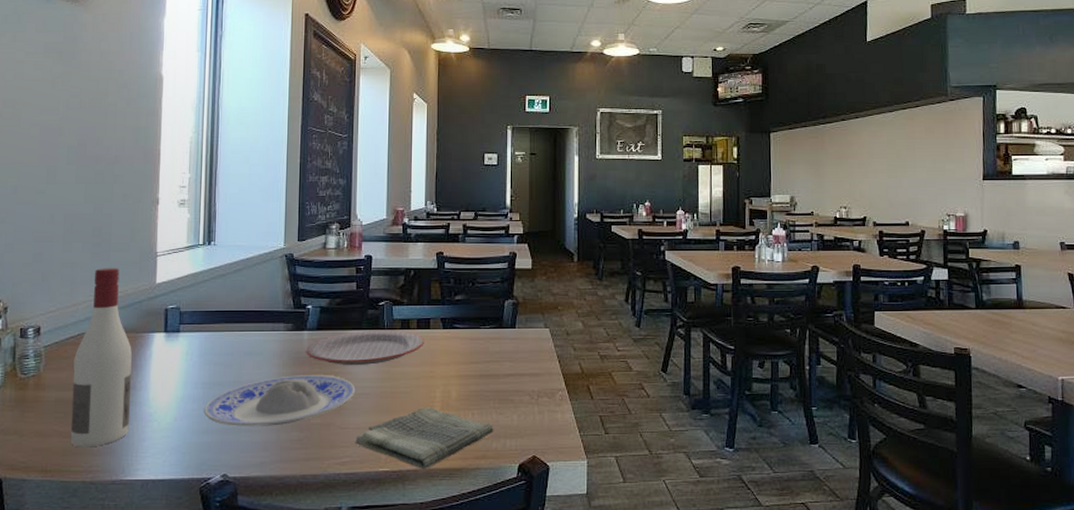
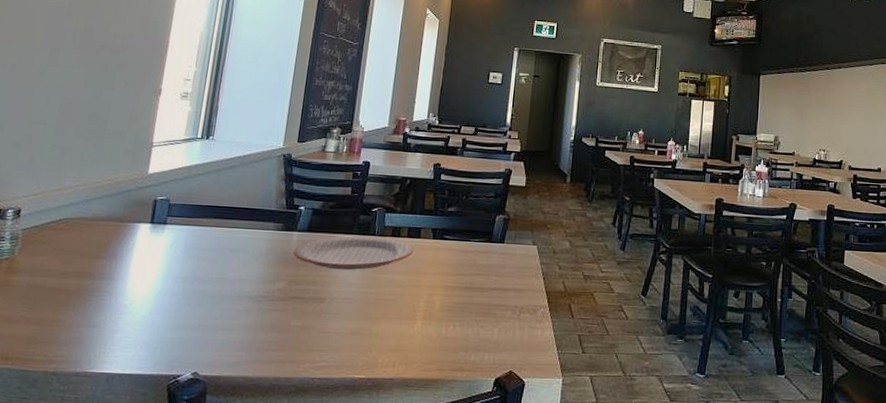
wine bottle: present [70,268,132,448] -> none [37,154,115,337]
plate: present [203,375,356,426] -> none [181,275,340,326]
dish towel: present [355,407,494,470] -> none [333,316,474,379]

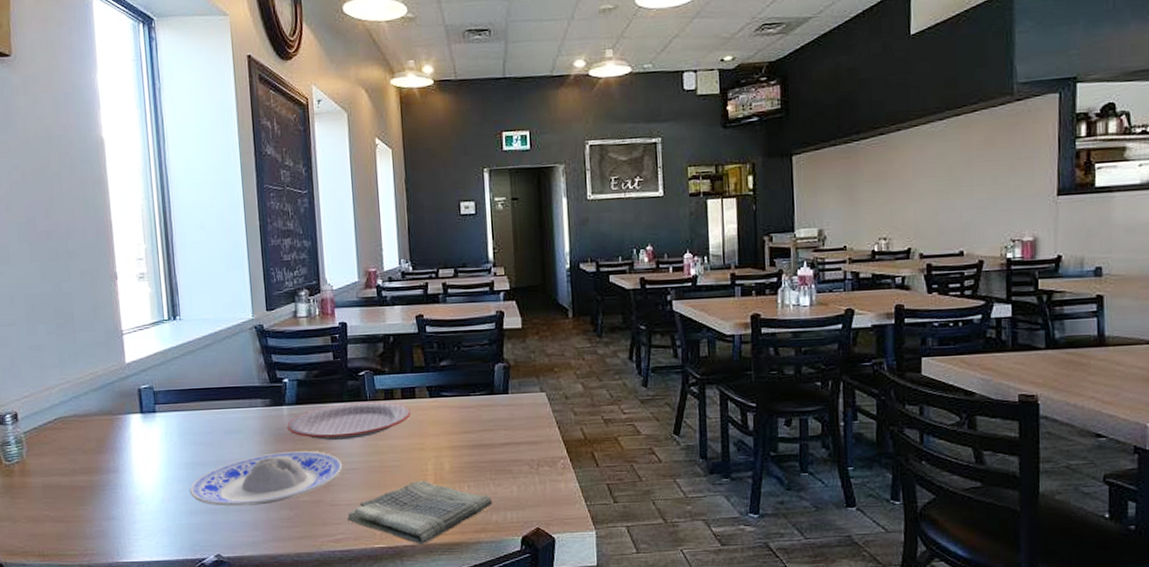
plate: none [181,275,340,326] -> present [189,451,343,506]
dish towel: none [333,316,474,379] -> present [347,481,493,545]

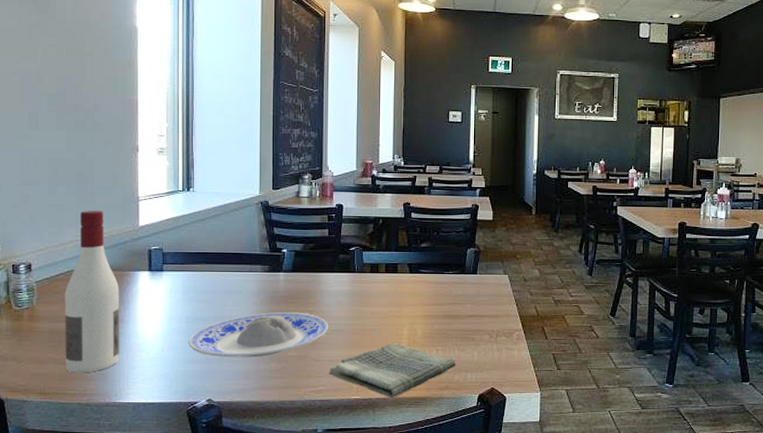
wine bottle: none [54,349,119,532] -> present [65,211,120,373]
plate: present [287,401,411,441] -> none [282,273,392,305]

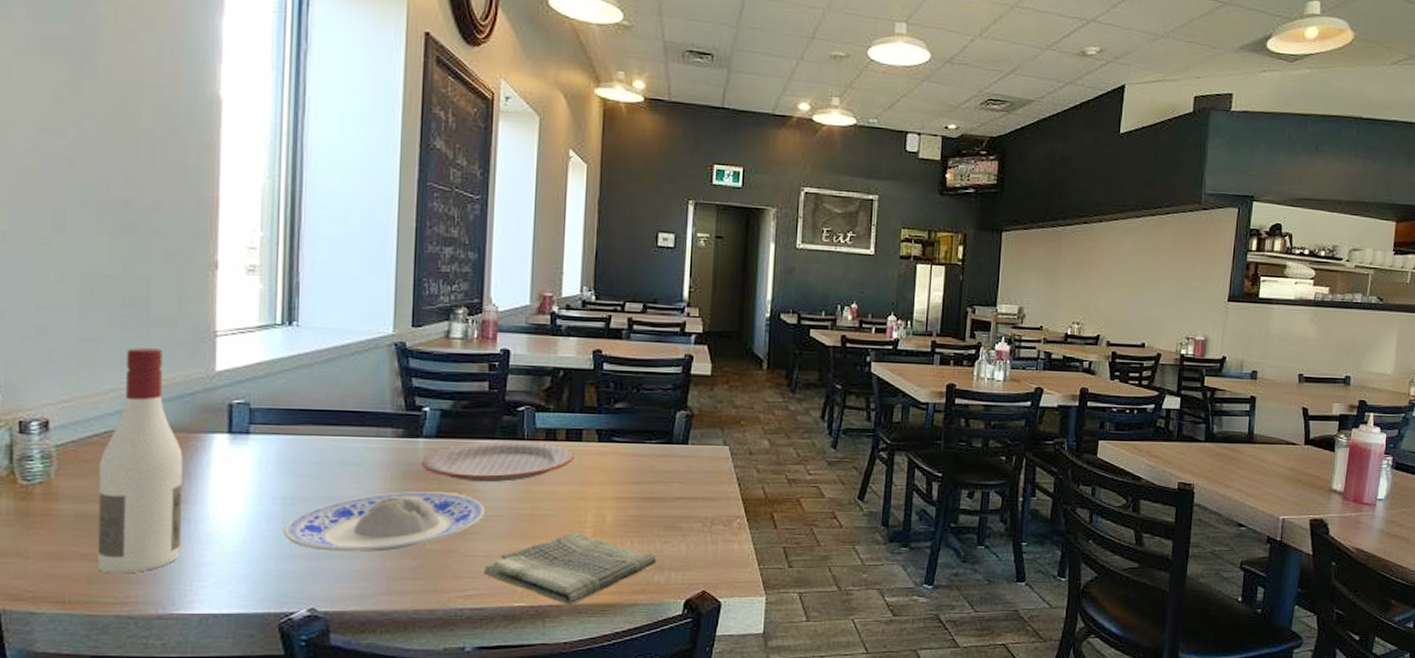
plate: none [282,273,392,305] -> present [421,440,575,483]

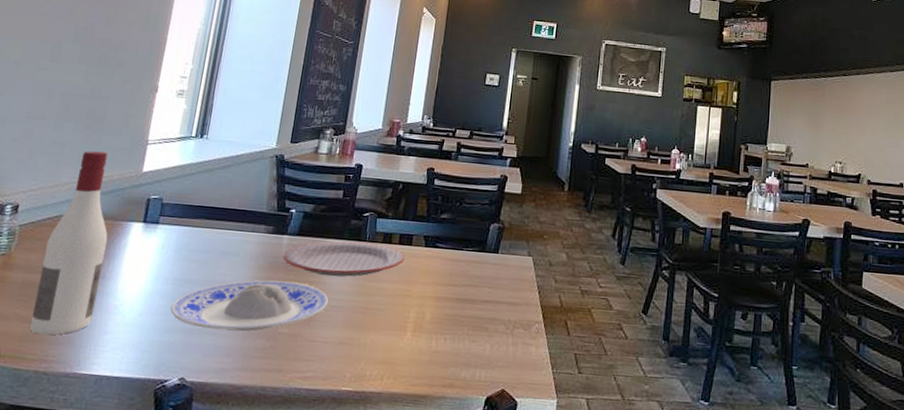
dish towel: present [483,533,657,605] -> none [321,327,465,393]

